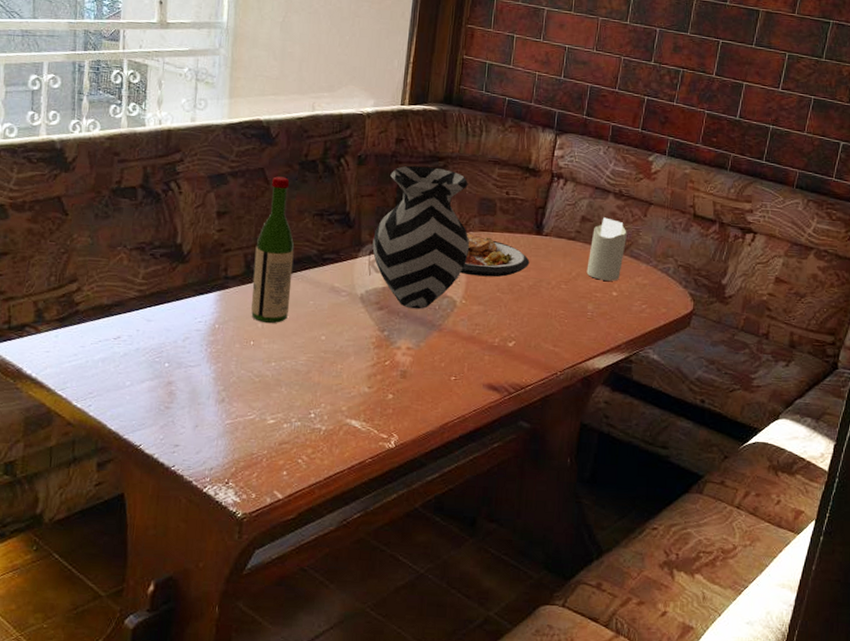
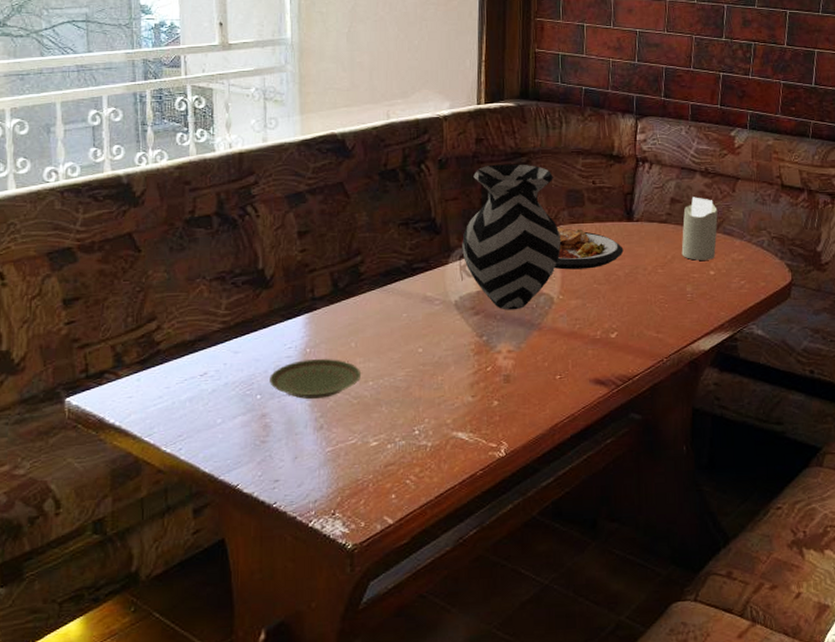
plate: none [178,334,266,373] -> present [270,358,362,400]
wine bottle: present [250,176,294,323] -> none [341,189,383,341]

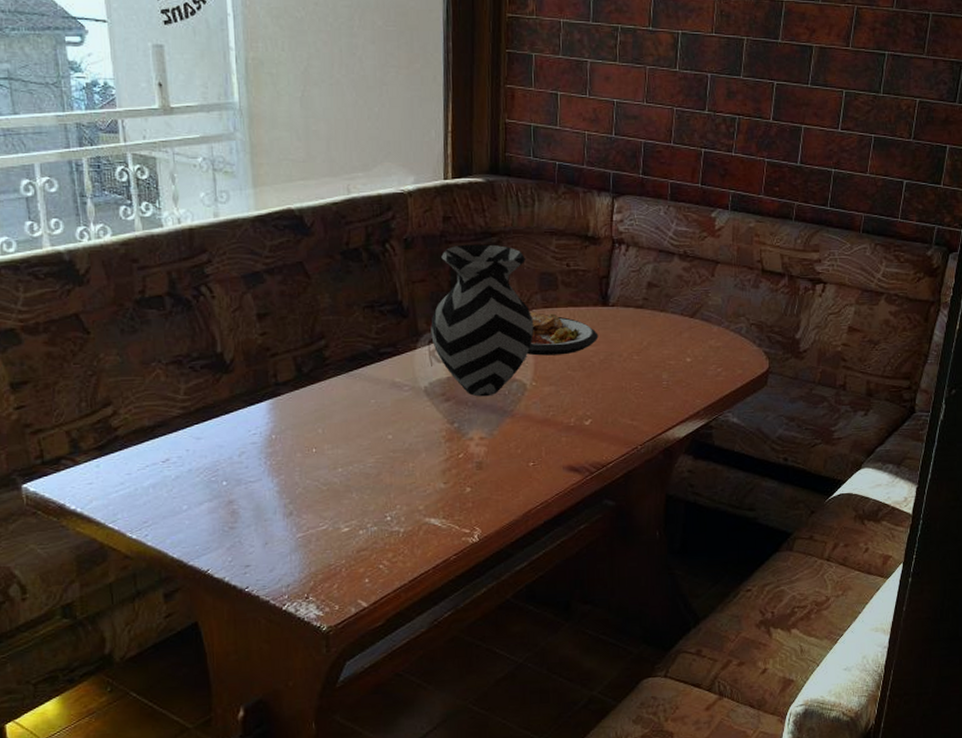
plate: present [270,358,362,400] -> none [235,444,331,486]
candle: present [681,197,718,260] -> none [657,281,696,347]

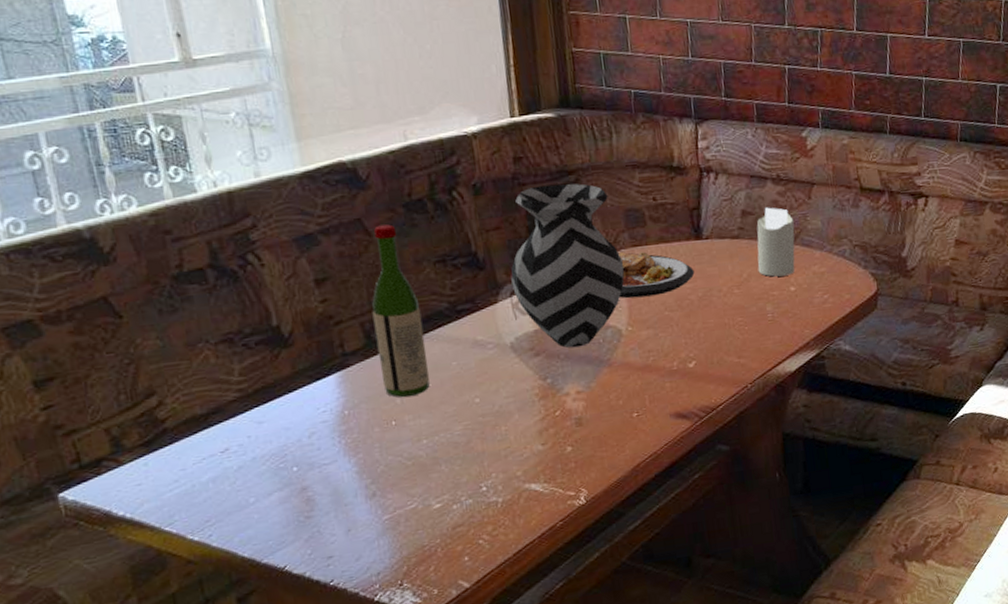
wine bottle: none [304,269,350,427] -> present [372,224,430,397]
candle: none [657,281,696,347] -> present [756,207,795,277]

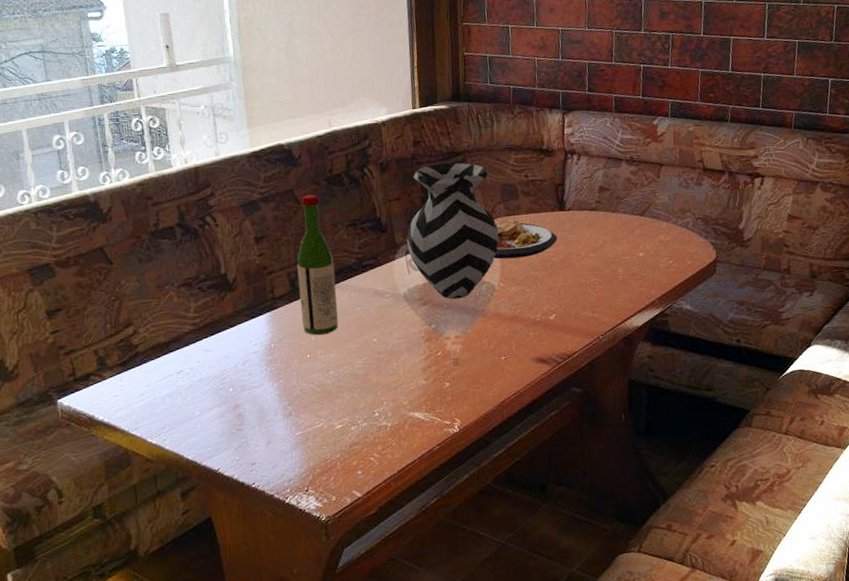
candle: present [756,207,795,277] -> none [611,184,645,244]

